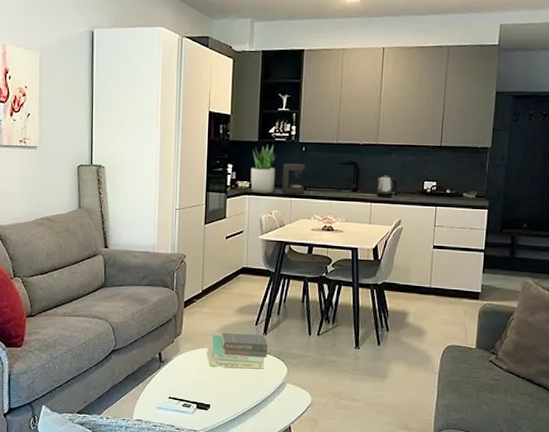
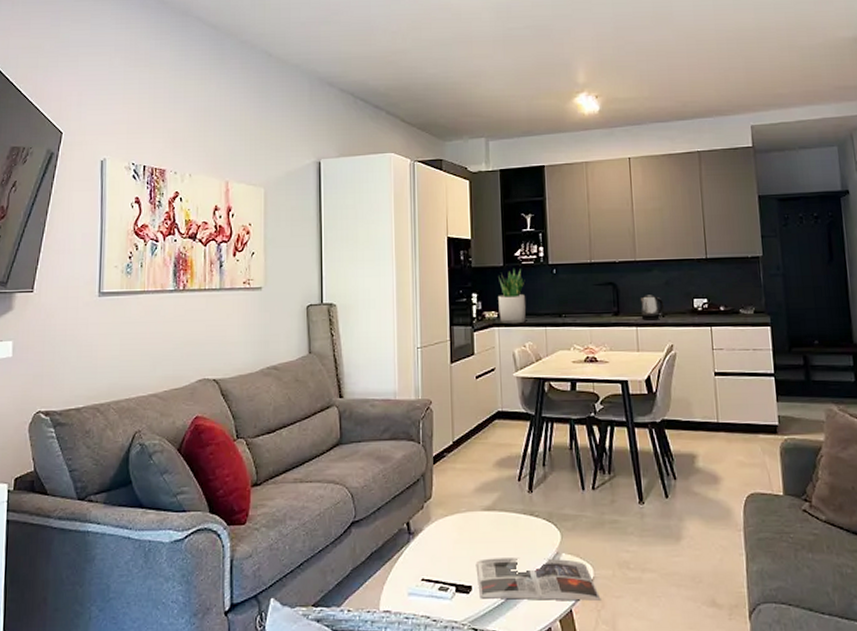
books: present [206,332,268,369] -> none [463,492,535,537]
magazine: none [214,384,315,422] -> present [475,557,601,602]
coffee maker: present [281,163,305,195] -> none [532,288,559,323]

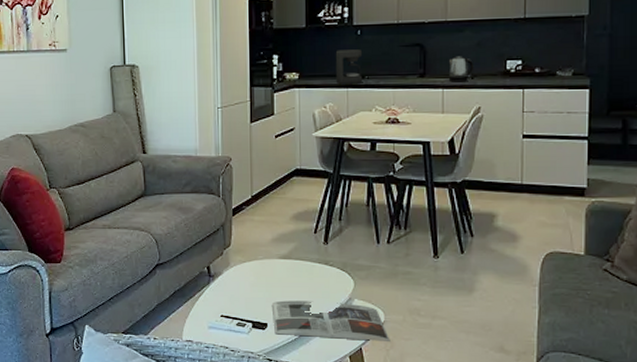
planter: present [498,269,527,324] -> none [299,30,328,86]
coffee maker: none [532,288,559,323] -> present [335,49,362,85]

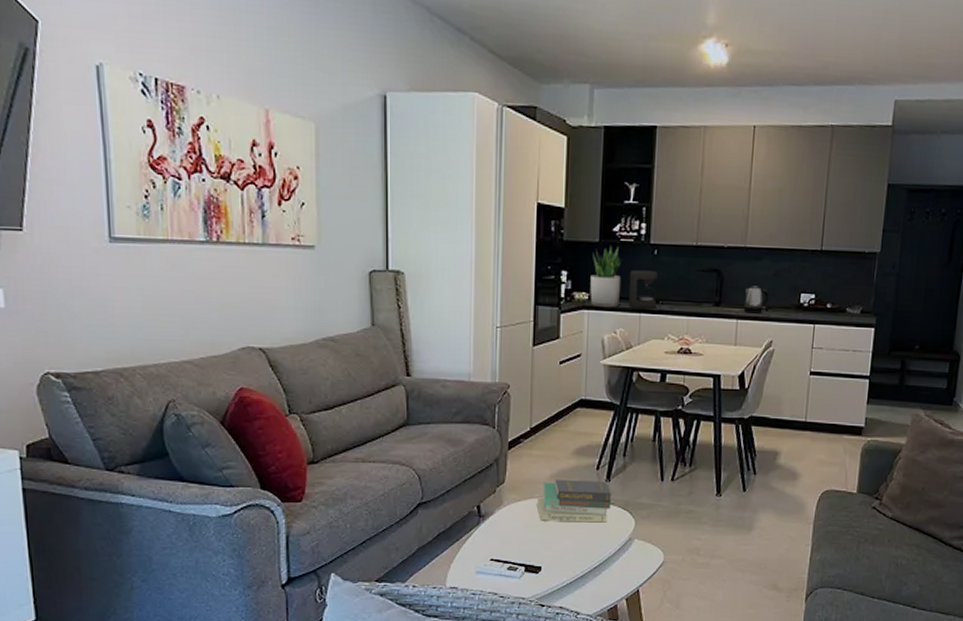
books: none [260,242,330,283] -> present [536,479,611,523]
magazine: present [271,300,390,343] -> none [546,542,668,583]
planter: none [299,30,328,86] -> present [590,246,622,308]

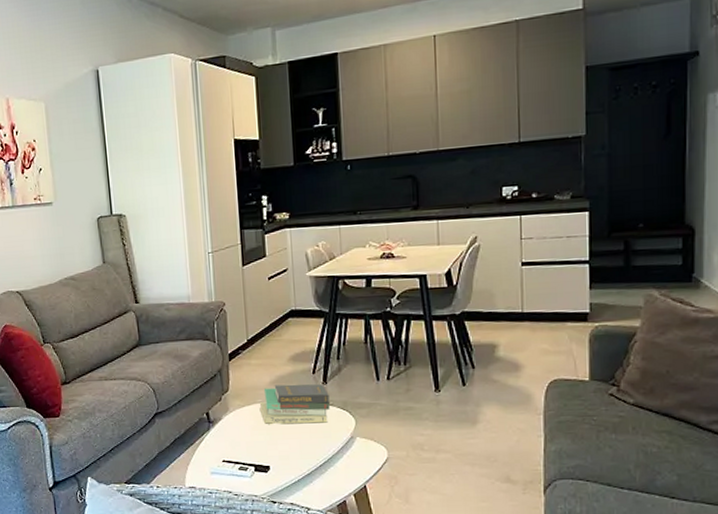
planter: present [590,246,622,308] -> none [289,167,319,225]
coffee maker: present [628,270,657,310] -> none [325,185,354,222]
kettle: present [743,285,770,314] -> none [442,185,469,213]

